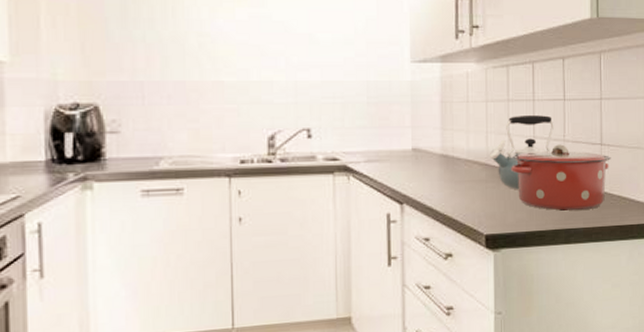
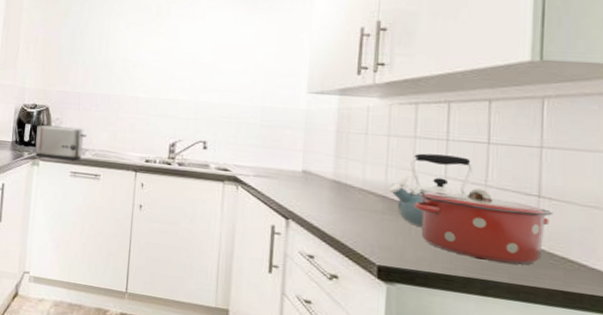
toaster: none [83,129,160,179] -> present [35,125,87,162]

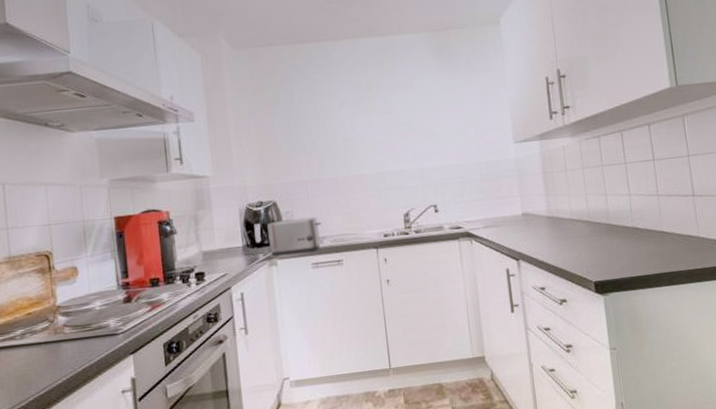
kettle: present [387,153,473,228] -> none [590,175,648,242]
casserole: present [413,188,553,265] -> none [610,198,705,257]

